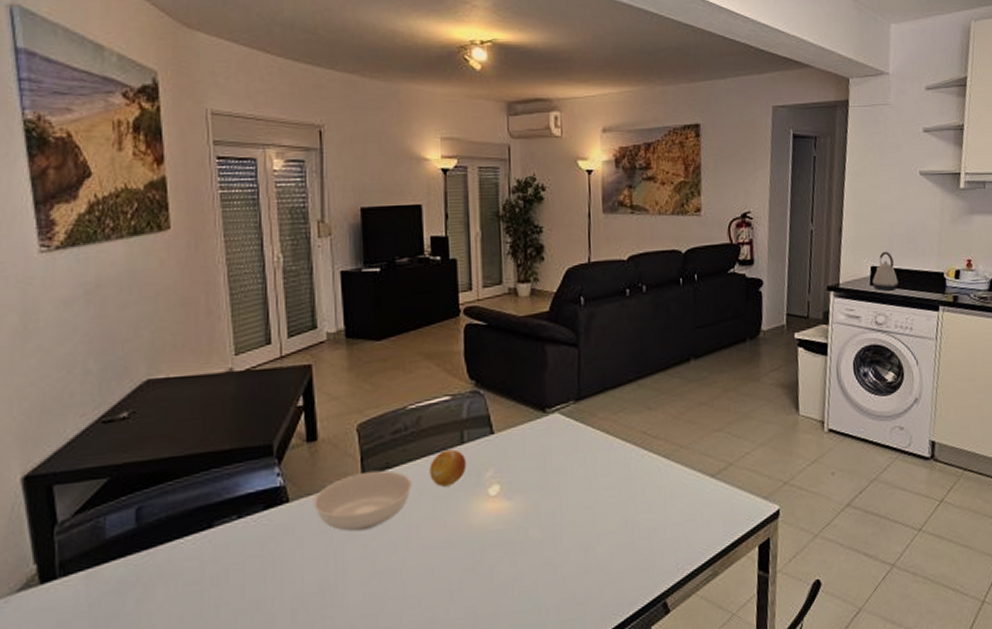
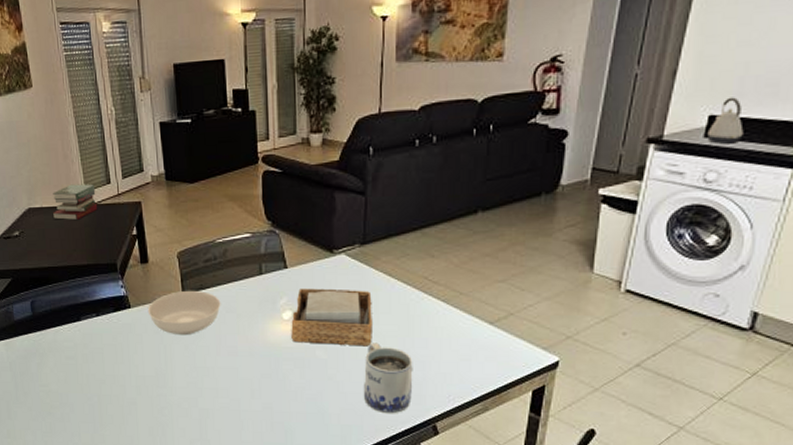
books: none [184,345,251,393] -> present [53,184,98,221]
fruit: present [429,449,467,487] -> none [234,279,265,308]
napkin holder: none [499,452,593,523] -> present [291,288,372,347]
mug: none [584,512,639,597] -> present [363,343,413,414]

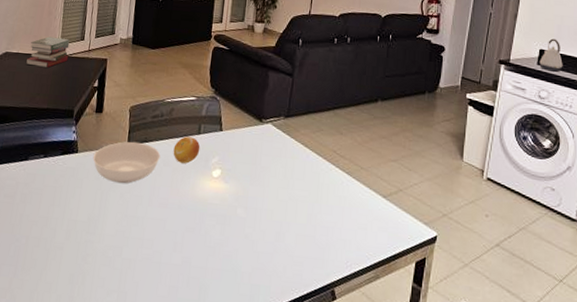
fruit: none [234,279,265,308] -> present [173,136,201,164]
napkin holder: present [291,288,372,347] -> none [217,150,290,209]
mug: present [363,343,413,414] -> none [273,205,319,276]

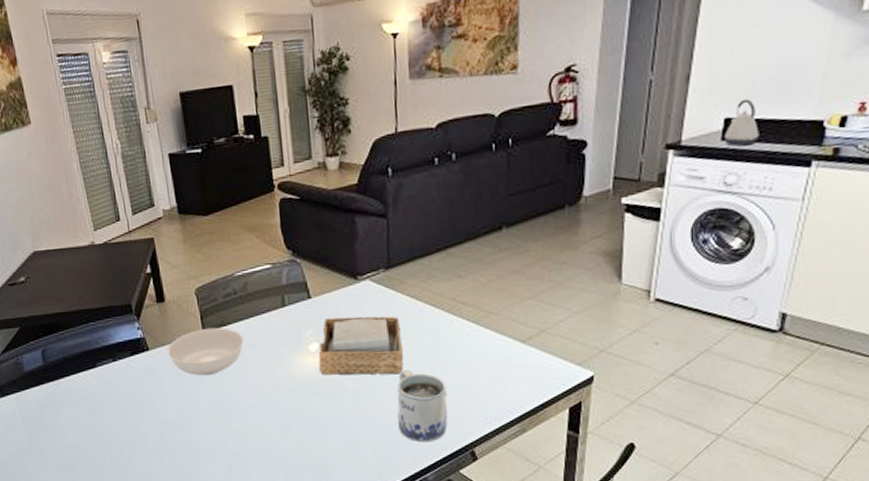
books: present [26,36,70,69] -> none [59,222,108,262]
fruit: present [173,136,201,164] -> none [257,311,289,343]
napkin holder: none [217,150,290,209] -> present [318,316,404,375]
mug: none [273,205,319,276] -> present [397,369,448,443]

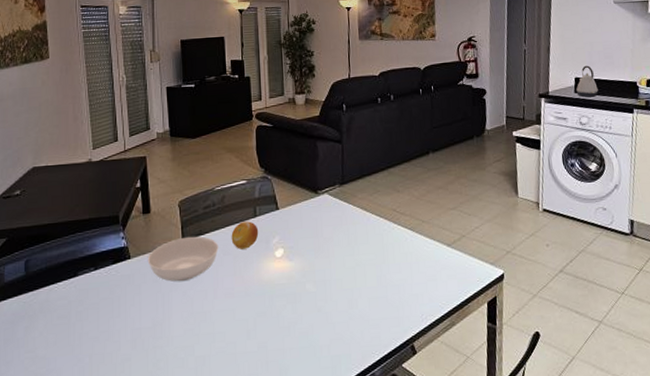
fruit: none [257,311,289,343] -> present [231,221,259,250]
napkin holder: present [318,316,404,375] -> none [283,224,355,279]
mug: present [397,369,448,443] -> none [349,271,392,339]

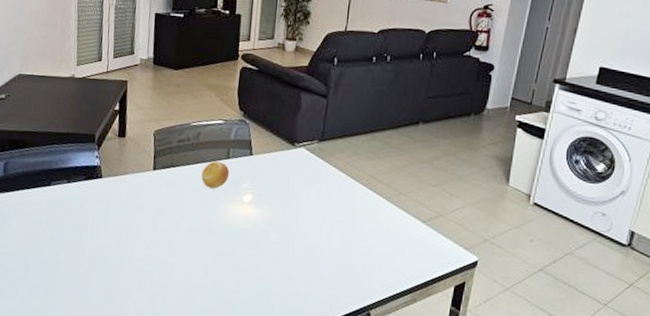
bowl: present [147,236,219,282] -> none [117,166,188,209]
kettle: present [576,65,598,97] -> none [598,55,625,92]

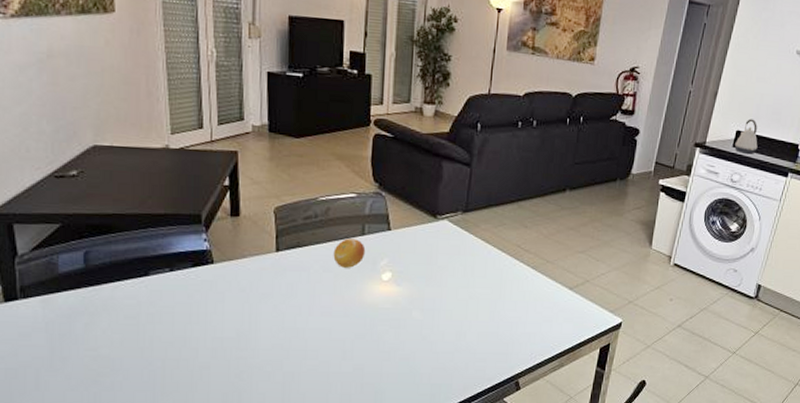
kettle: none [598,55,625,92] -> present [734,119,758,154]

